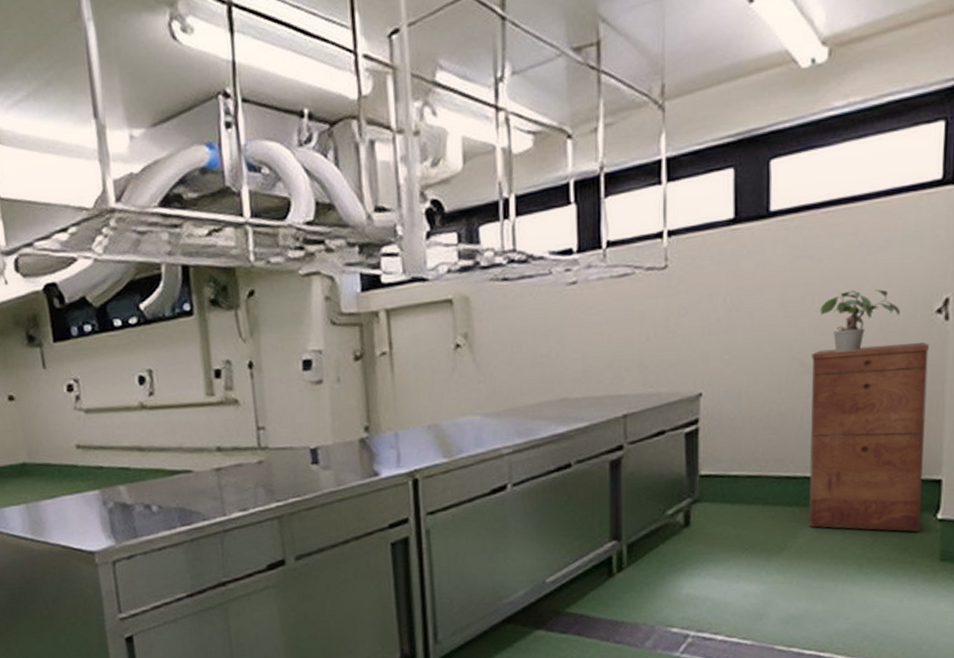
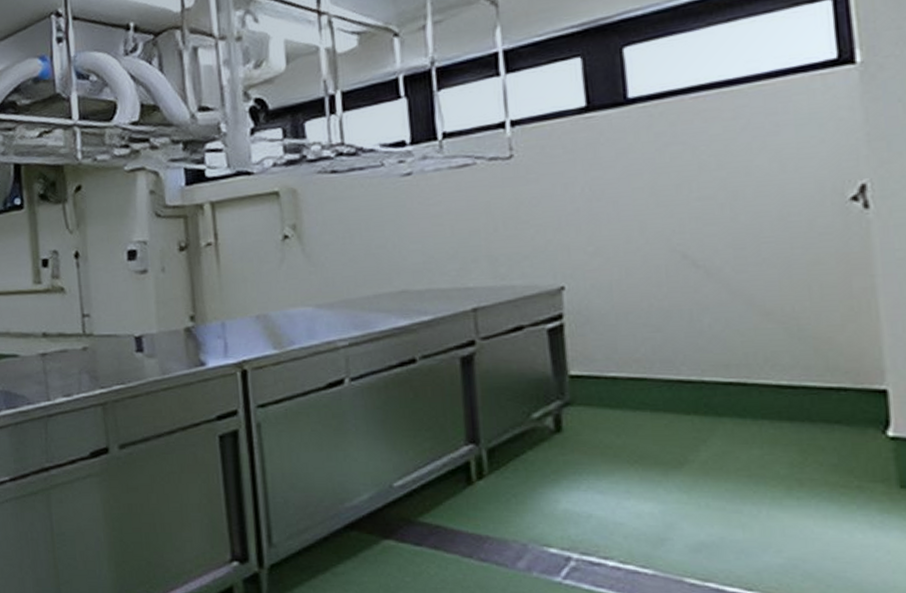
filing cabinet: present [808,342,929,532] -> none [695,233,865,451]
potted plant: present [820,289,901,353] -> none [700,175,804,244]

